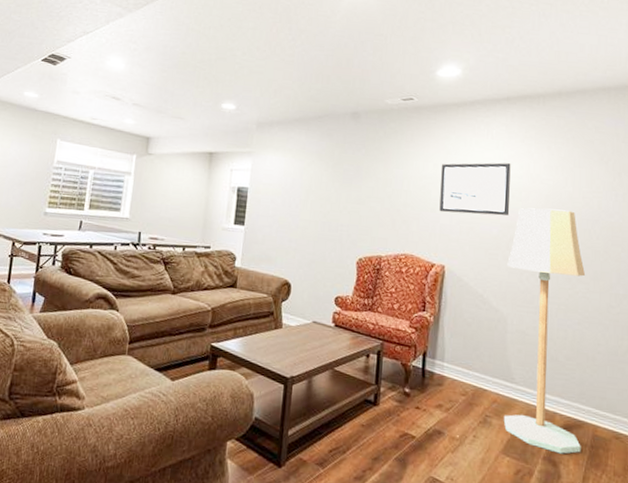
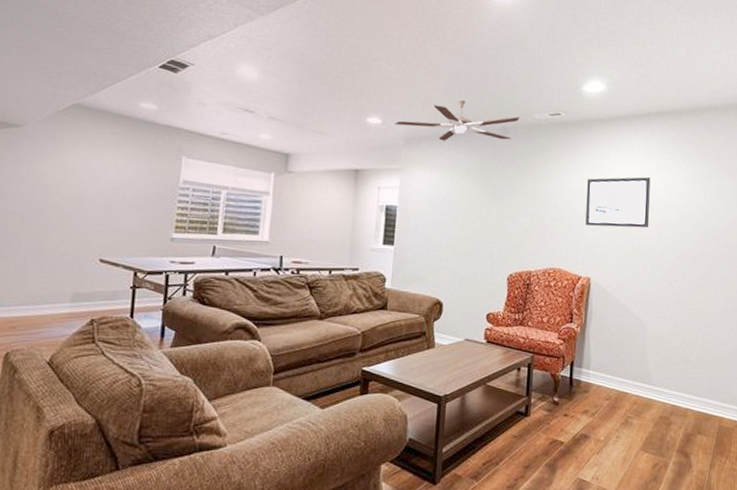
ceiling fan: none [248,85,371,126] -> present [395,99,520,141]
floor lamp: present [503,207,586,454] -> none [642,219,715,446]

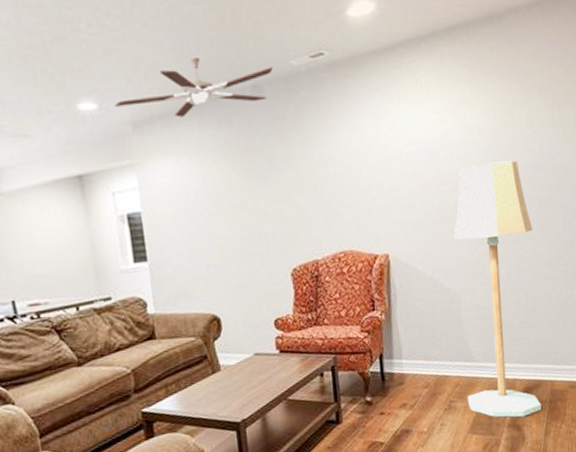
wall art: present [585,177,651,228] -> none [368,117,450,193]
floor lamp: none [642,219,715,446] -> present [454,160,541,418]

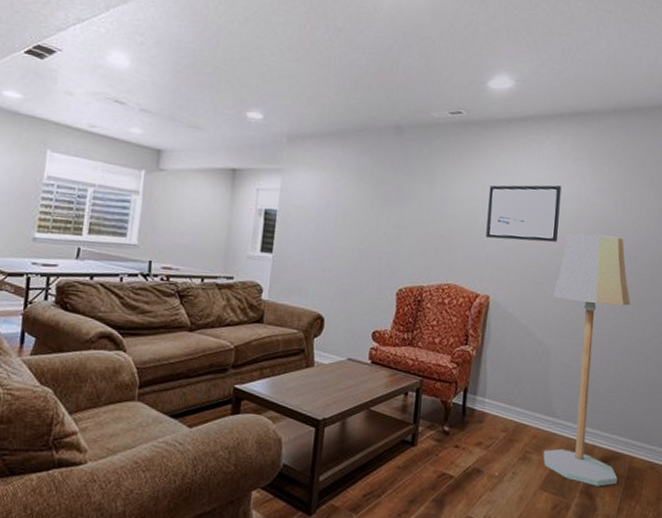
ceiling fan: present [114,56,273,117] -> none [277,94,416,140]
wall art: none [368,117,450,193] -> present [486,185,562,242]

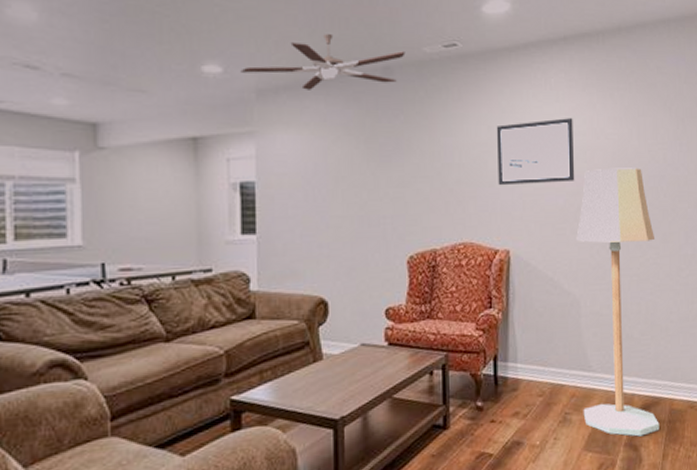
ceiling fan: none [277,94,416,140] -> present [240,33,405,90]

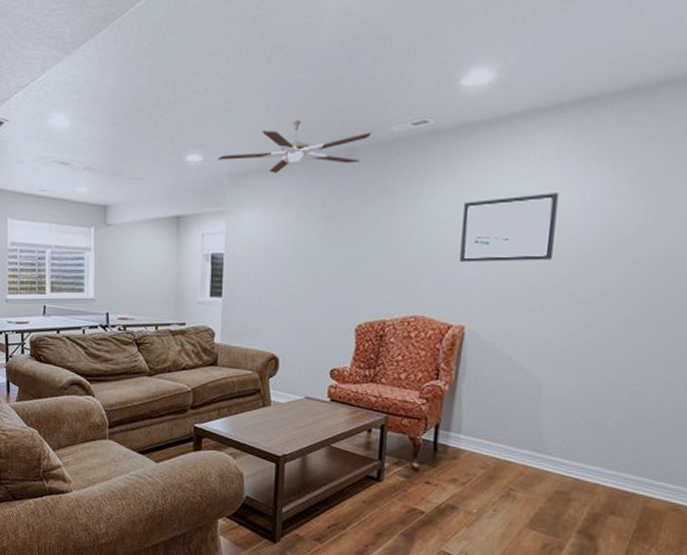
floor lamp: present [576,168,660,437] -> none [530,246,653,528]

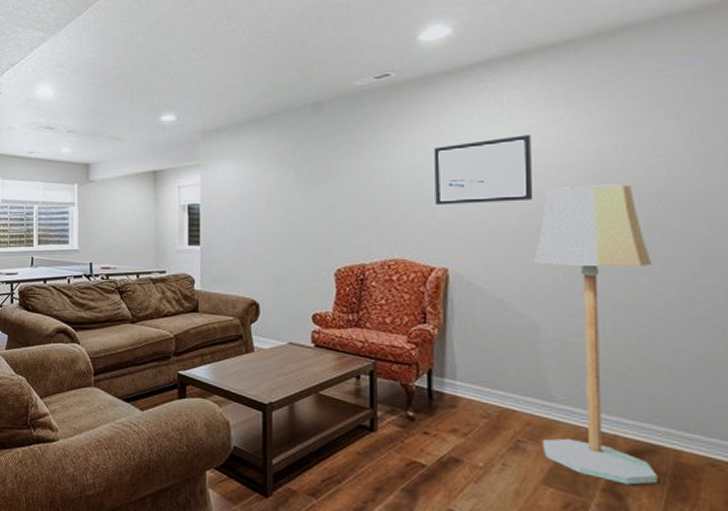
ceiling fan: present [217,119,372,173] -> none [190,79,335,128]
floor lamp: none [530,246,653,528] -> present [534,184,658,485]

